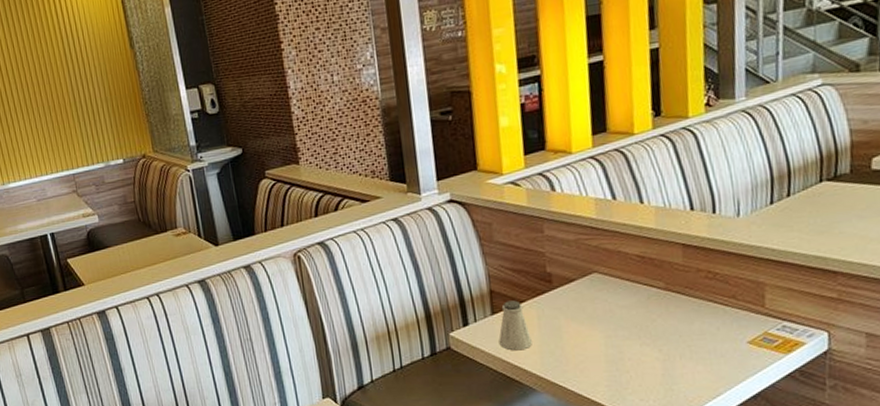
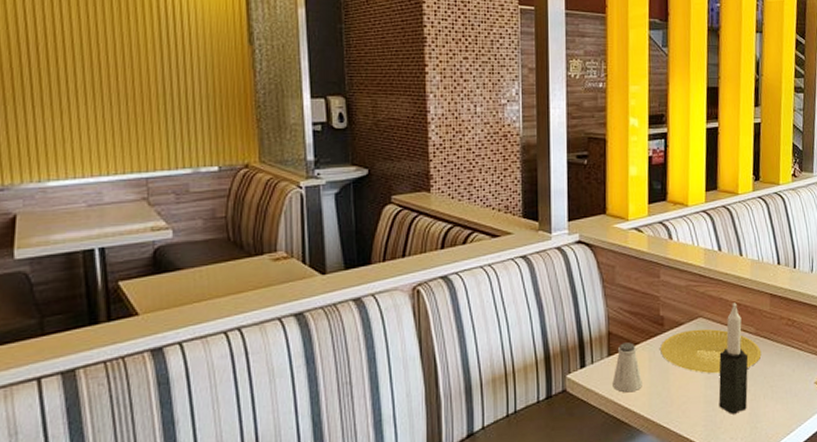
plate: none [550,284,675,332] -> present [660,328,762,374]
candle: none [621,255,660,375] -> present [718,303,749,414]

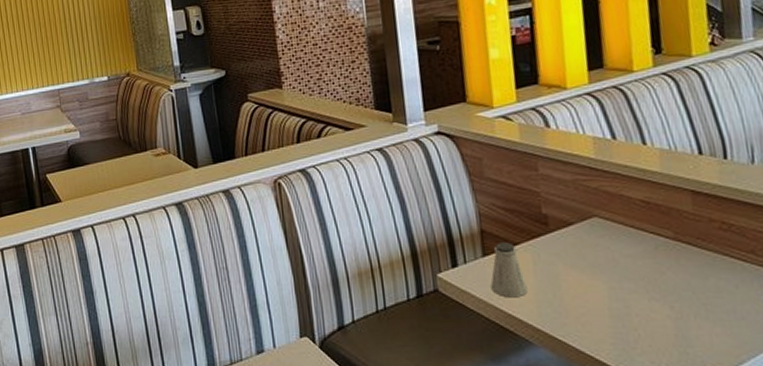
plate: present [660,328,762,374] -> none [546,230,686,284]
candle: present [718,303,749,414] -> none [625,200,671,334]

